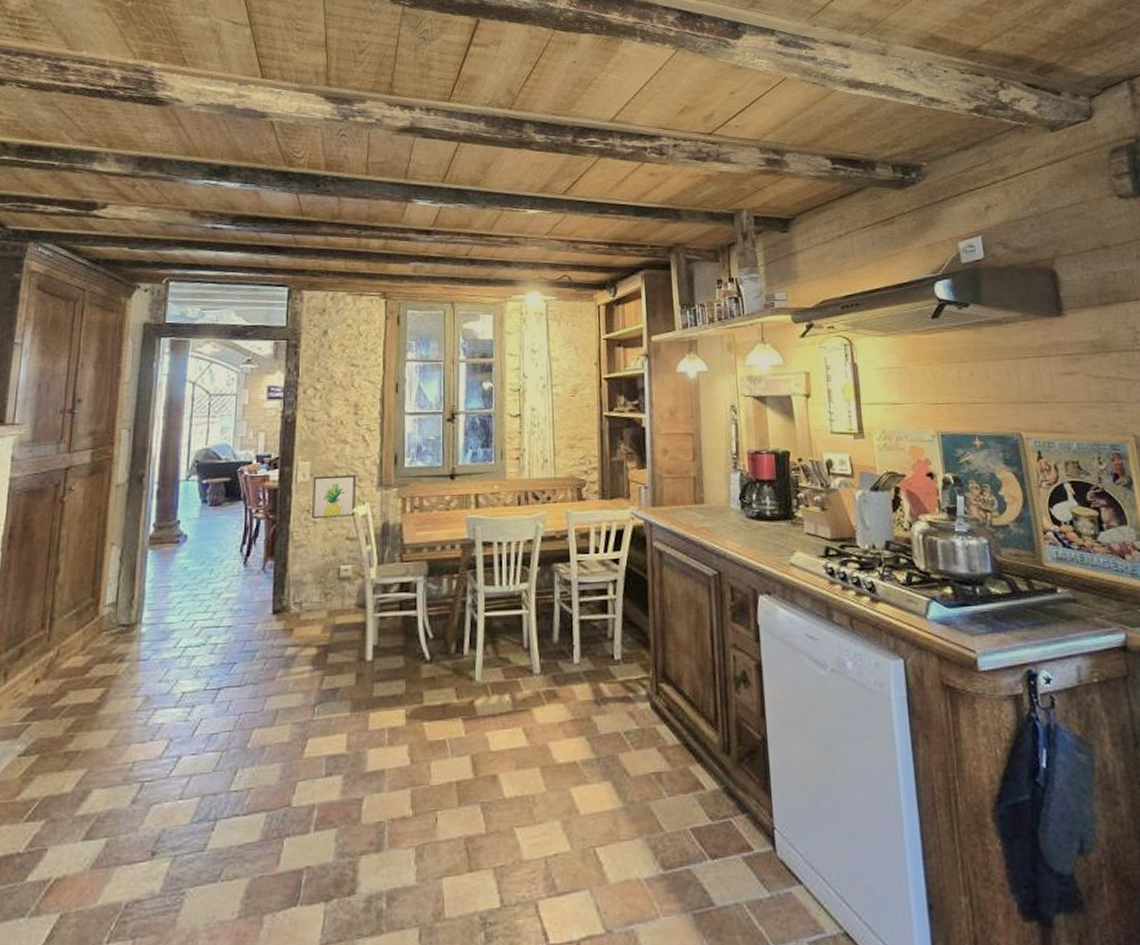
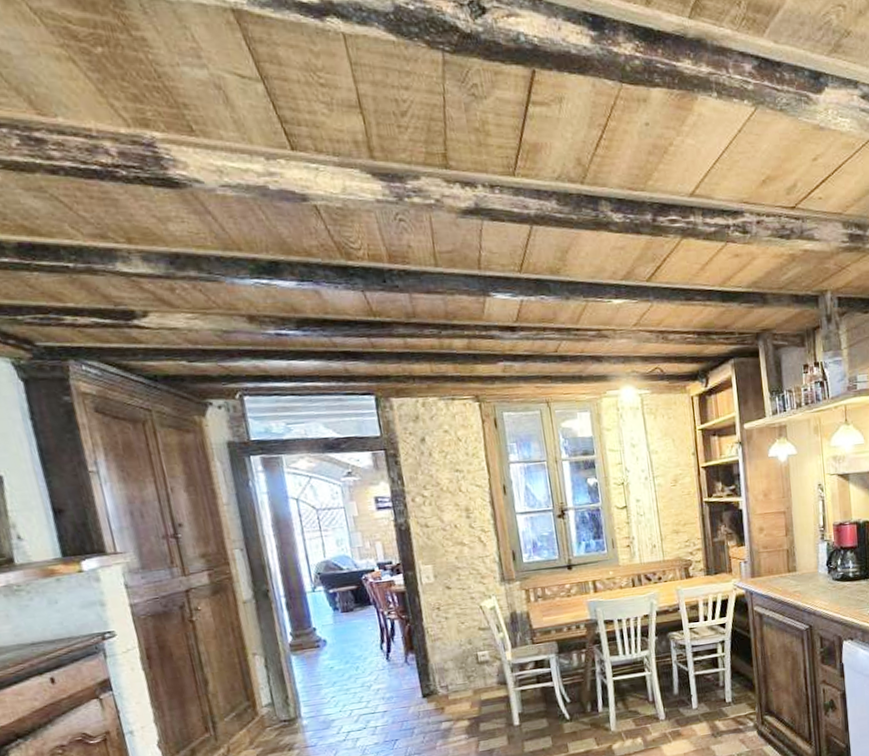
wall art: present [312,474,355,518] -> none [437,573,484,615]

